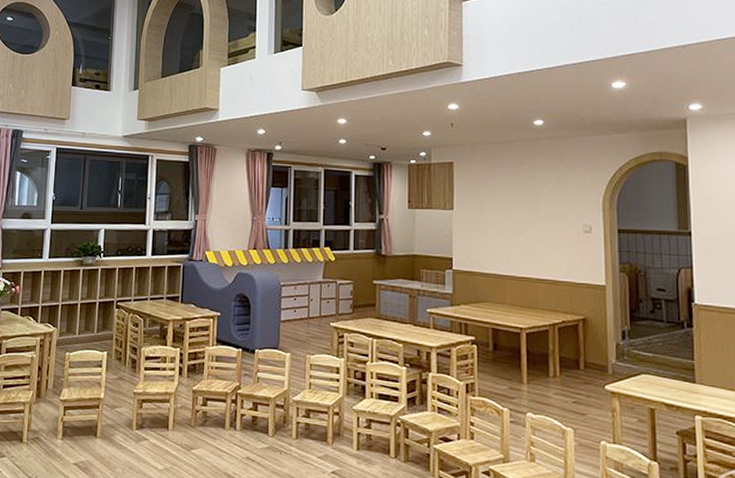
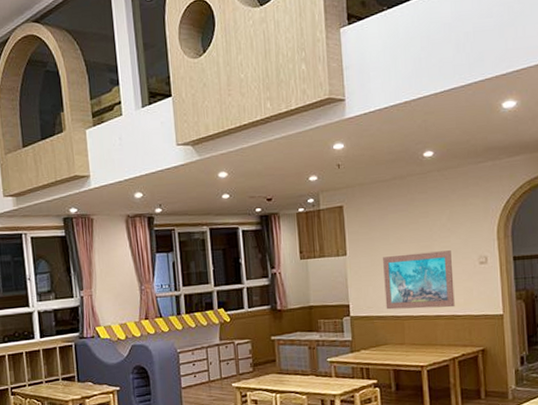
wall art: none [488,215,557,273] -> present [383,250,455,310]

